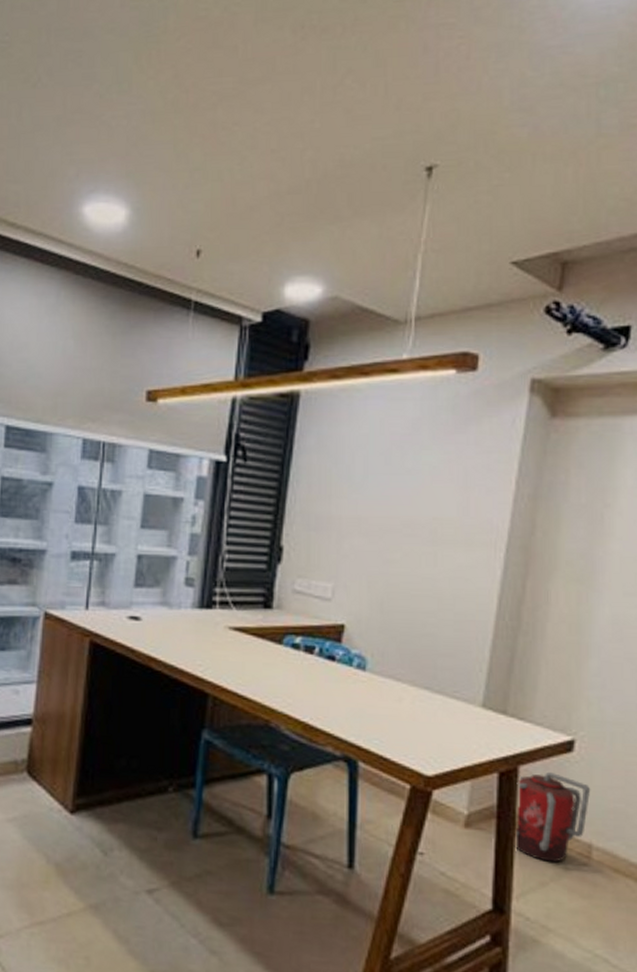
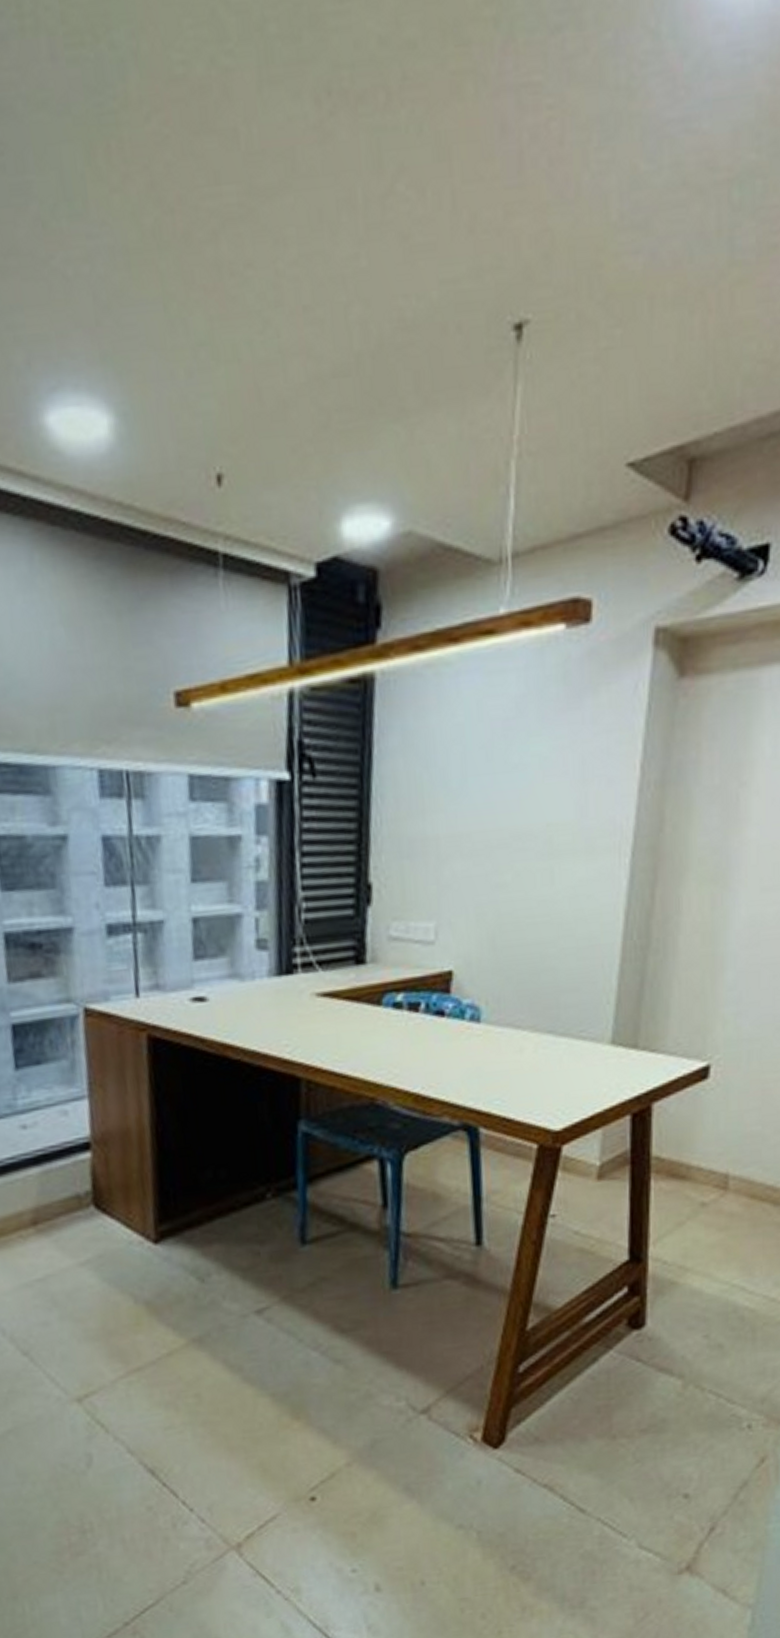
fire extinguisher: present [514,771,591,862] -> none [649,1104,727,1201]

